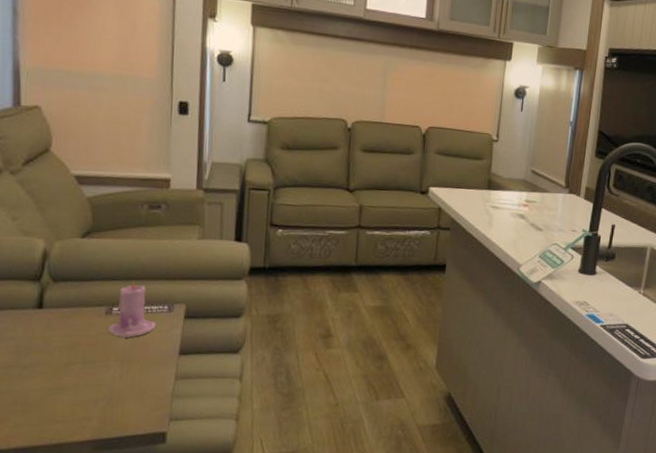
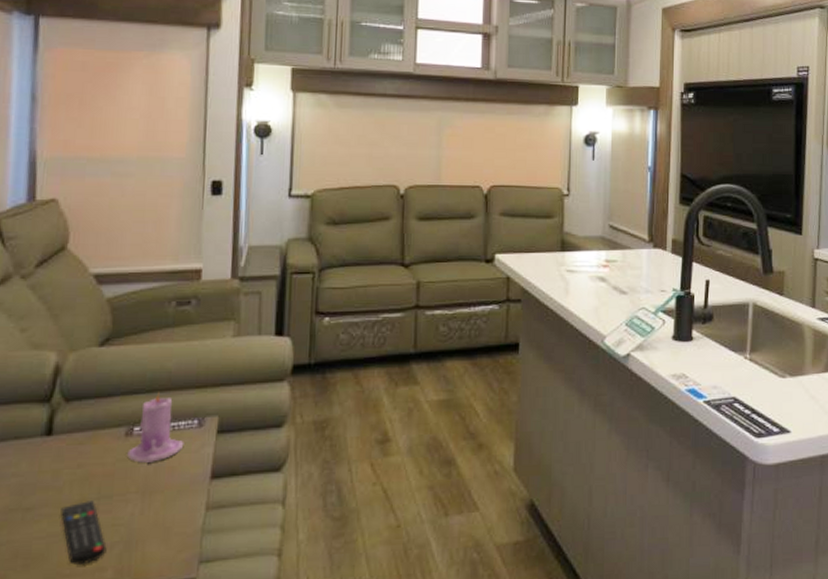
remote control: none [52,364,92,414] -> present [61,501,107,564]

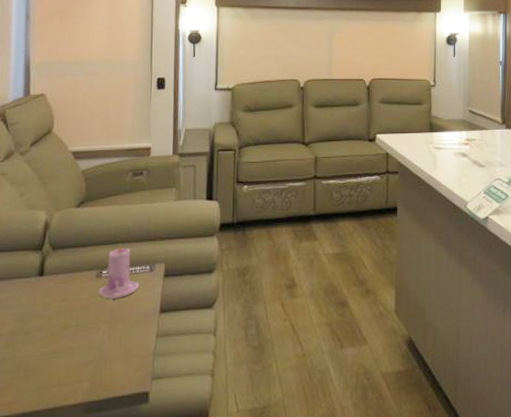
remote control: present [61,501,107,564] -> none [50,328,84,377]

